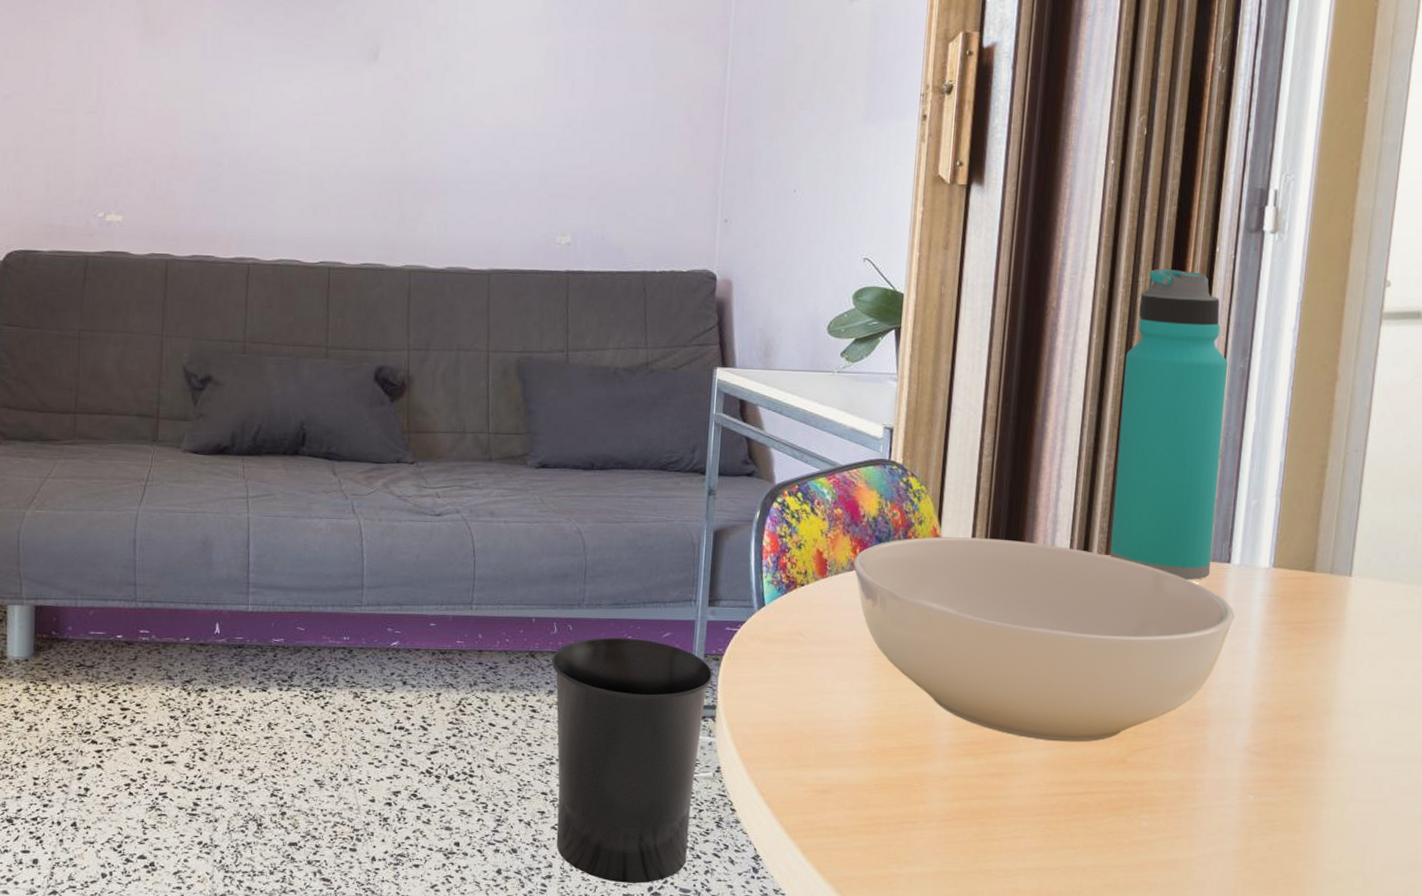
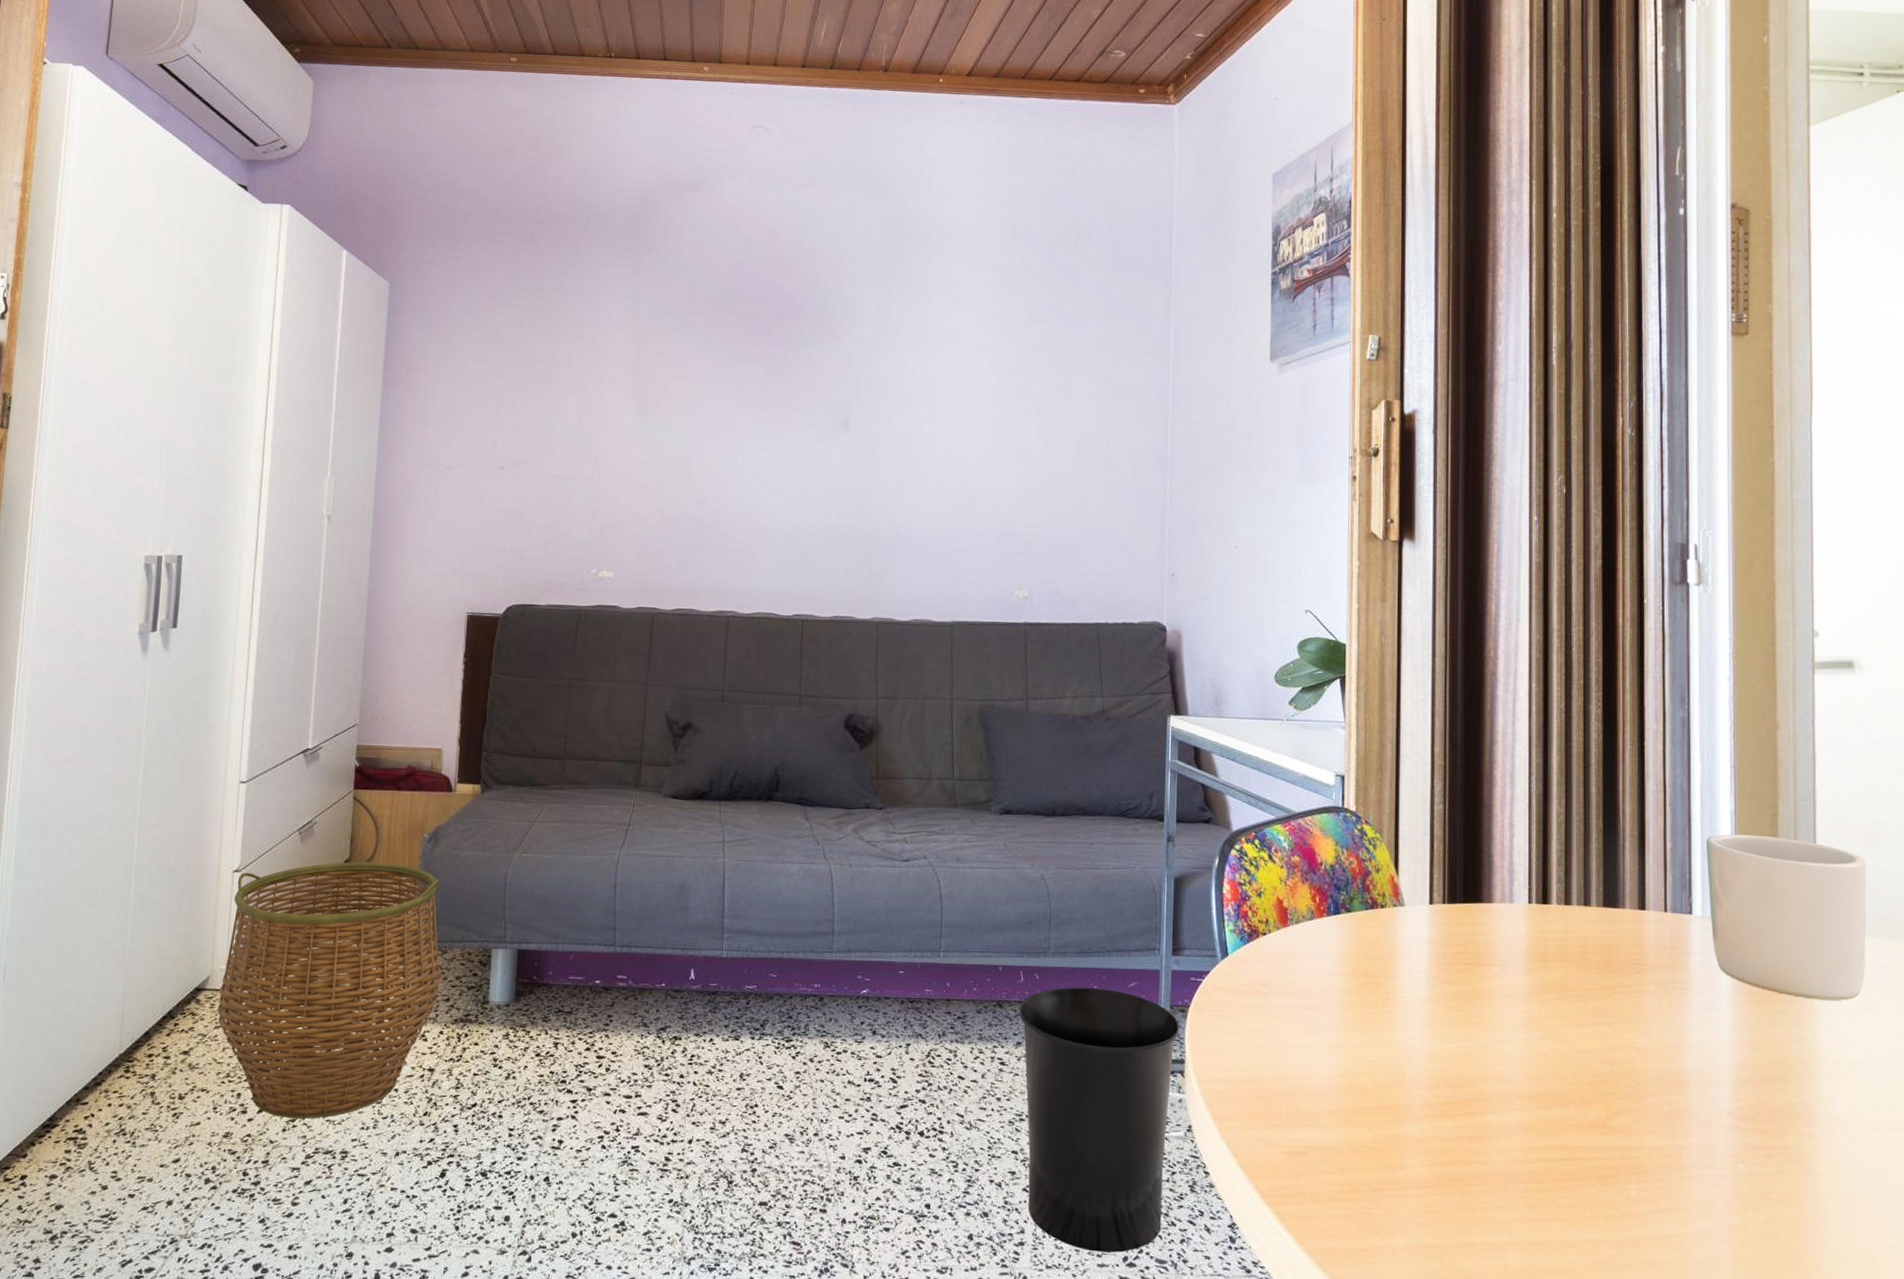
bowl: present [853,536,1235,742] -> none [1314,885,1702,1104]
water bottle: present [1110,269,1228,580] -> none [1566,620,1673,932]
mug: none [1247,485,1408,644] -> present [1706,834,1867,1001]

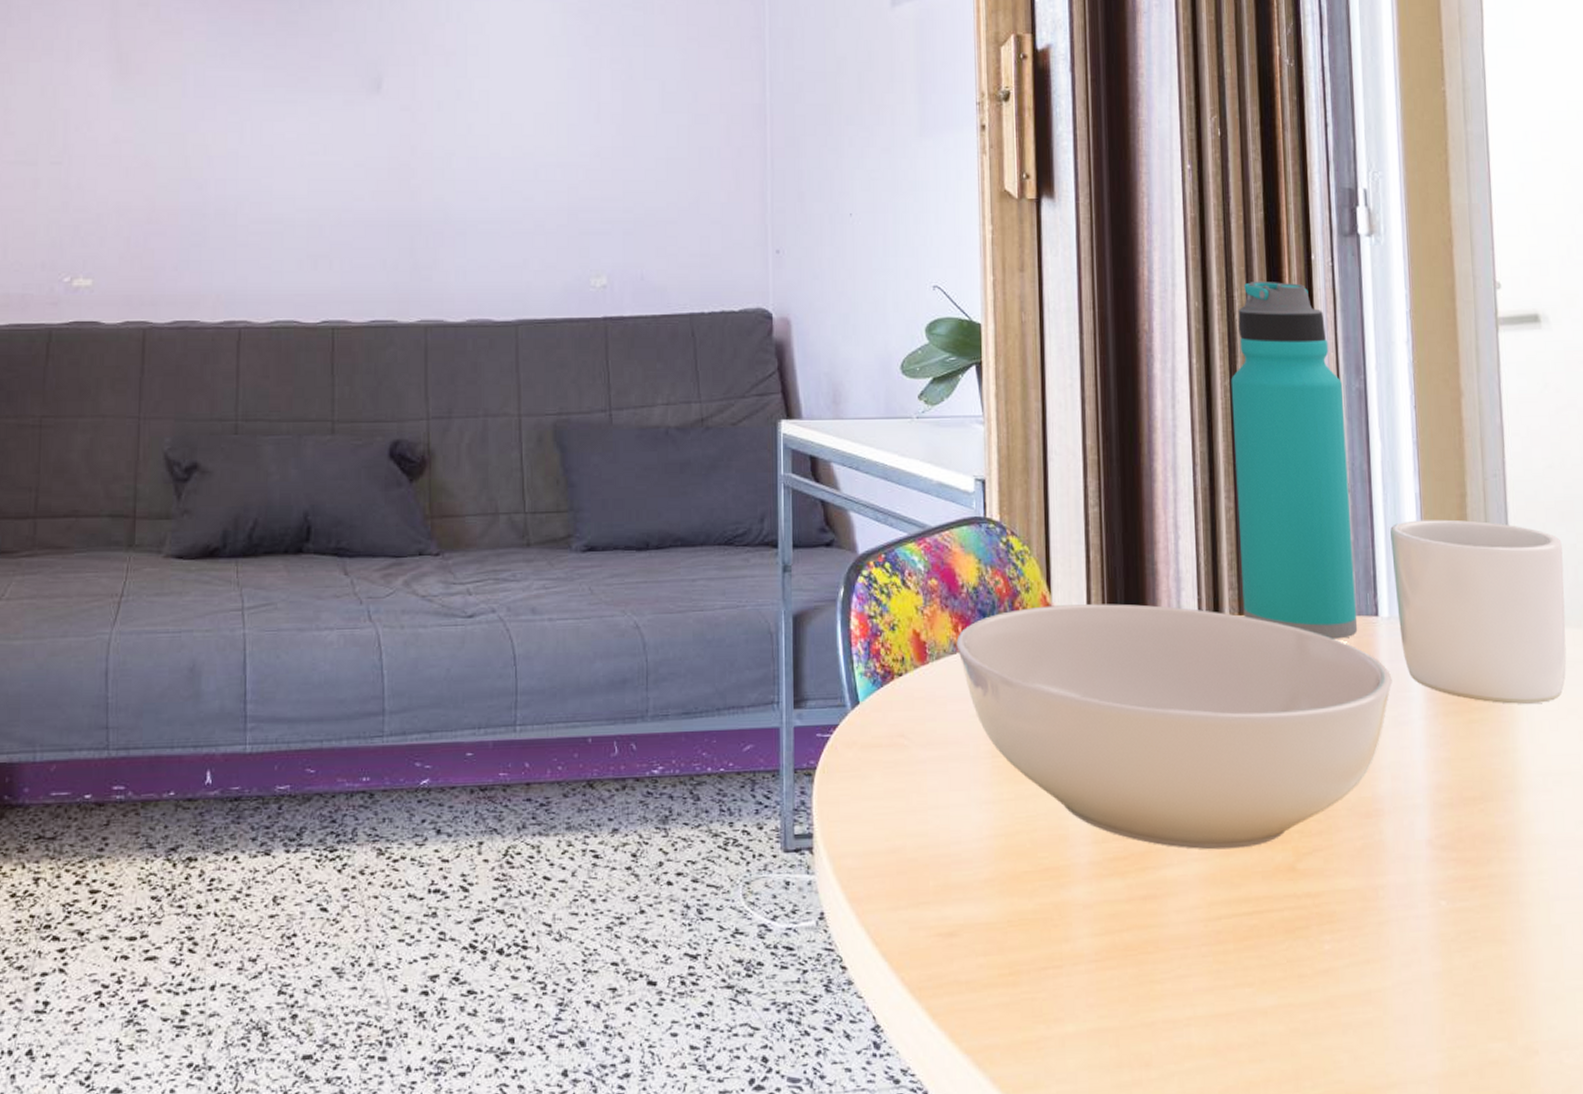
waste bin: present [1019,987,1180,1253] -> none [614,755,806,1077]
bowl: none [1314,885,1702,1104] -> present [956,603,1392,850]
water bottle: none [1566,620,1673,932] -> present [1231,282,1358,639]

